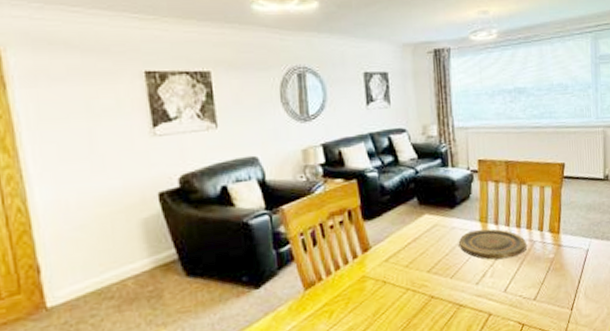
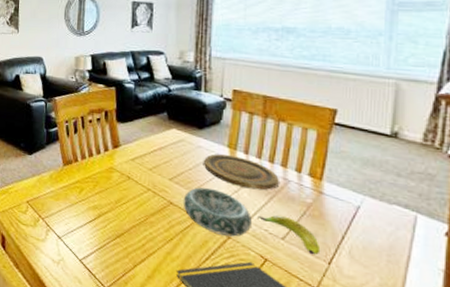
decorative bowl: none [443,268,508,315] -> present [183,187,252,237]
banana: none [512,276,564,307] -> present [258,214,321,255]

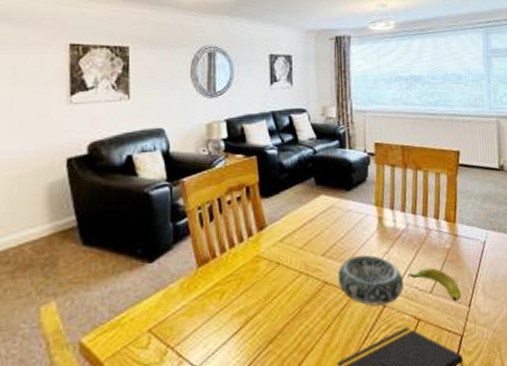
plate: present [204,154,279,190] -> none [355,213,422,247]

